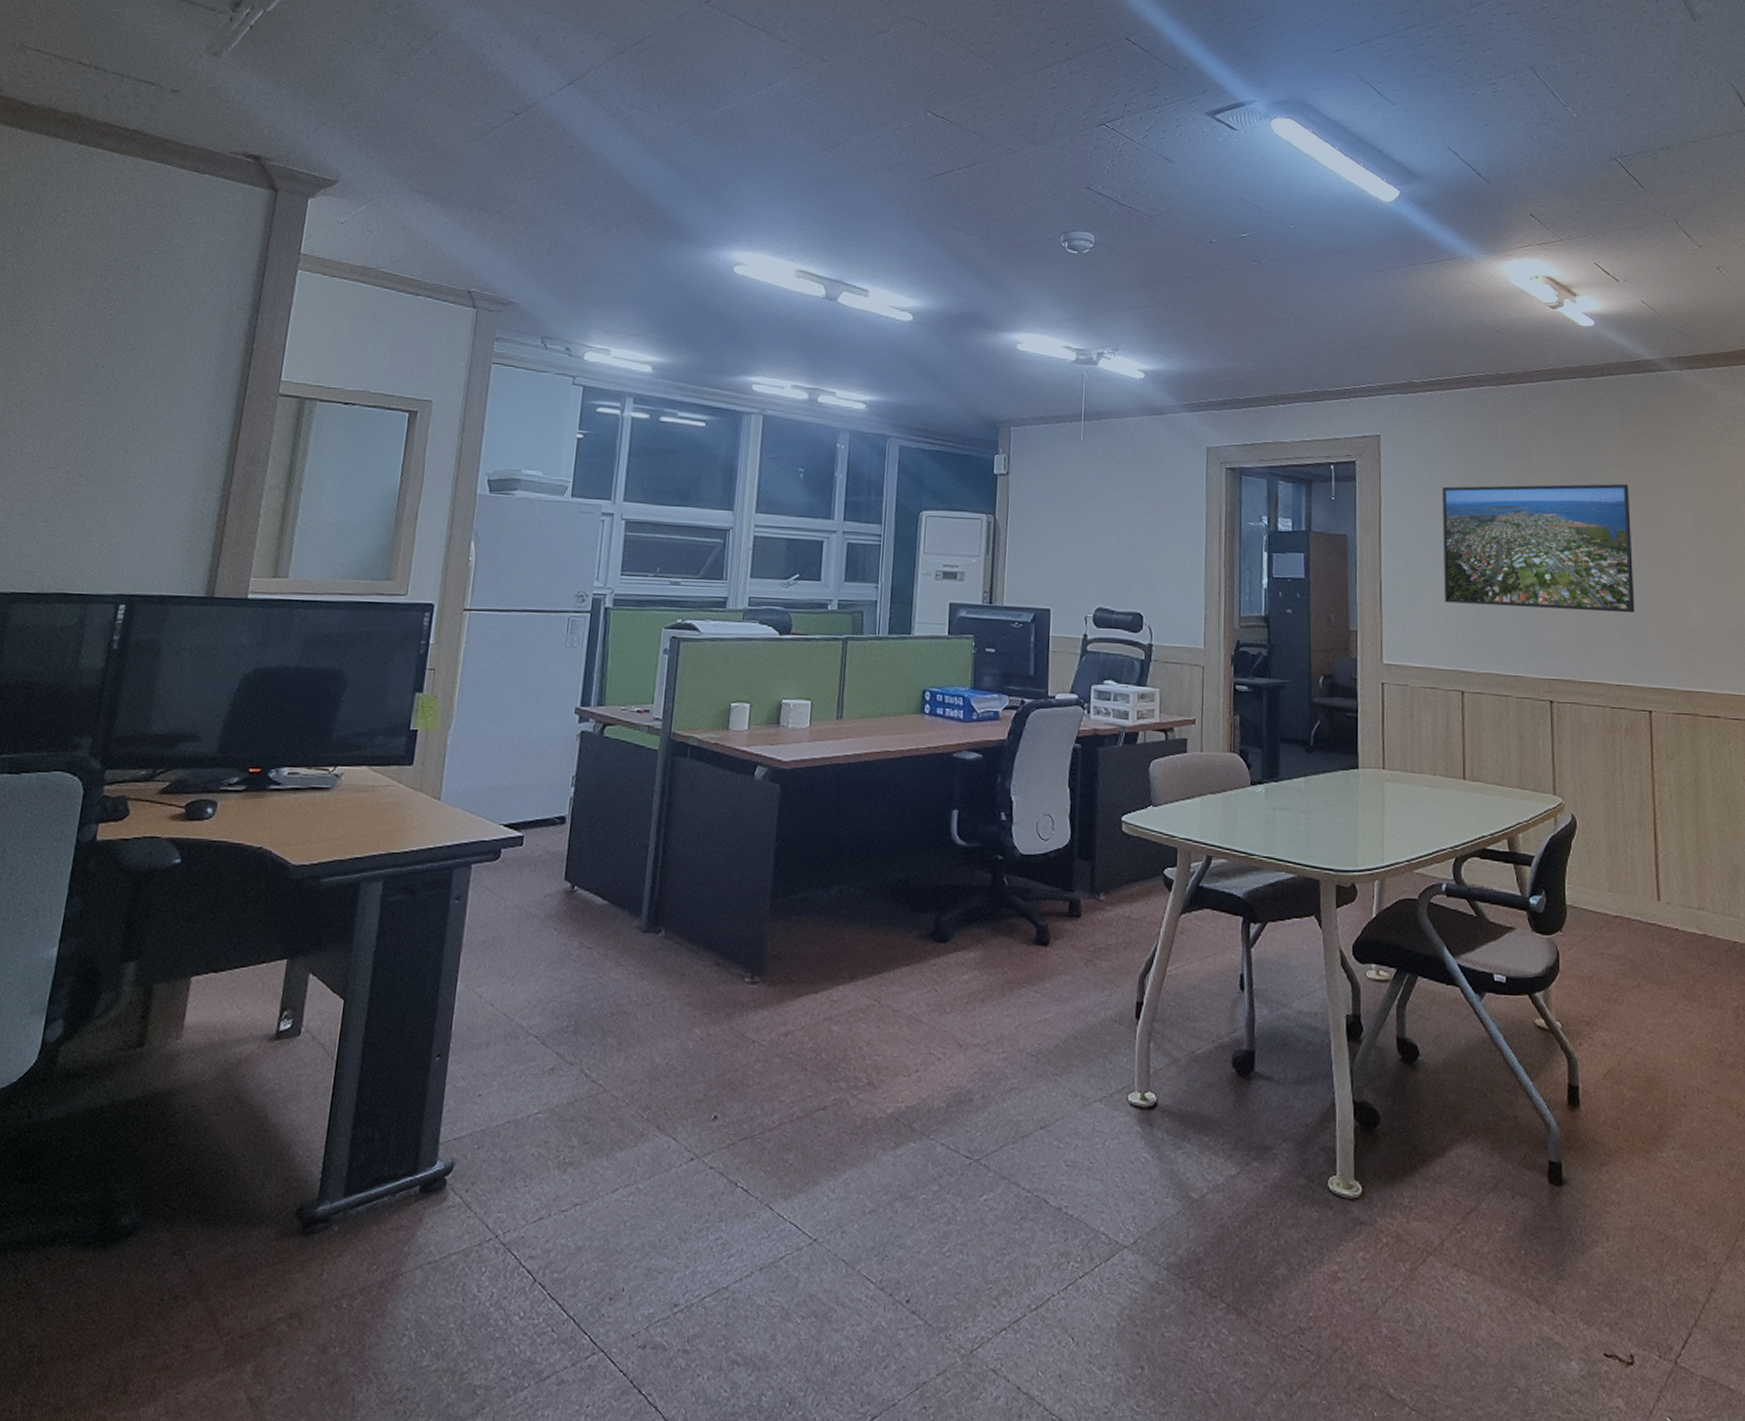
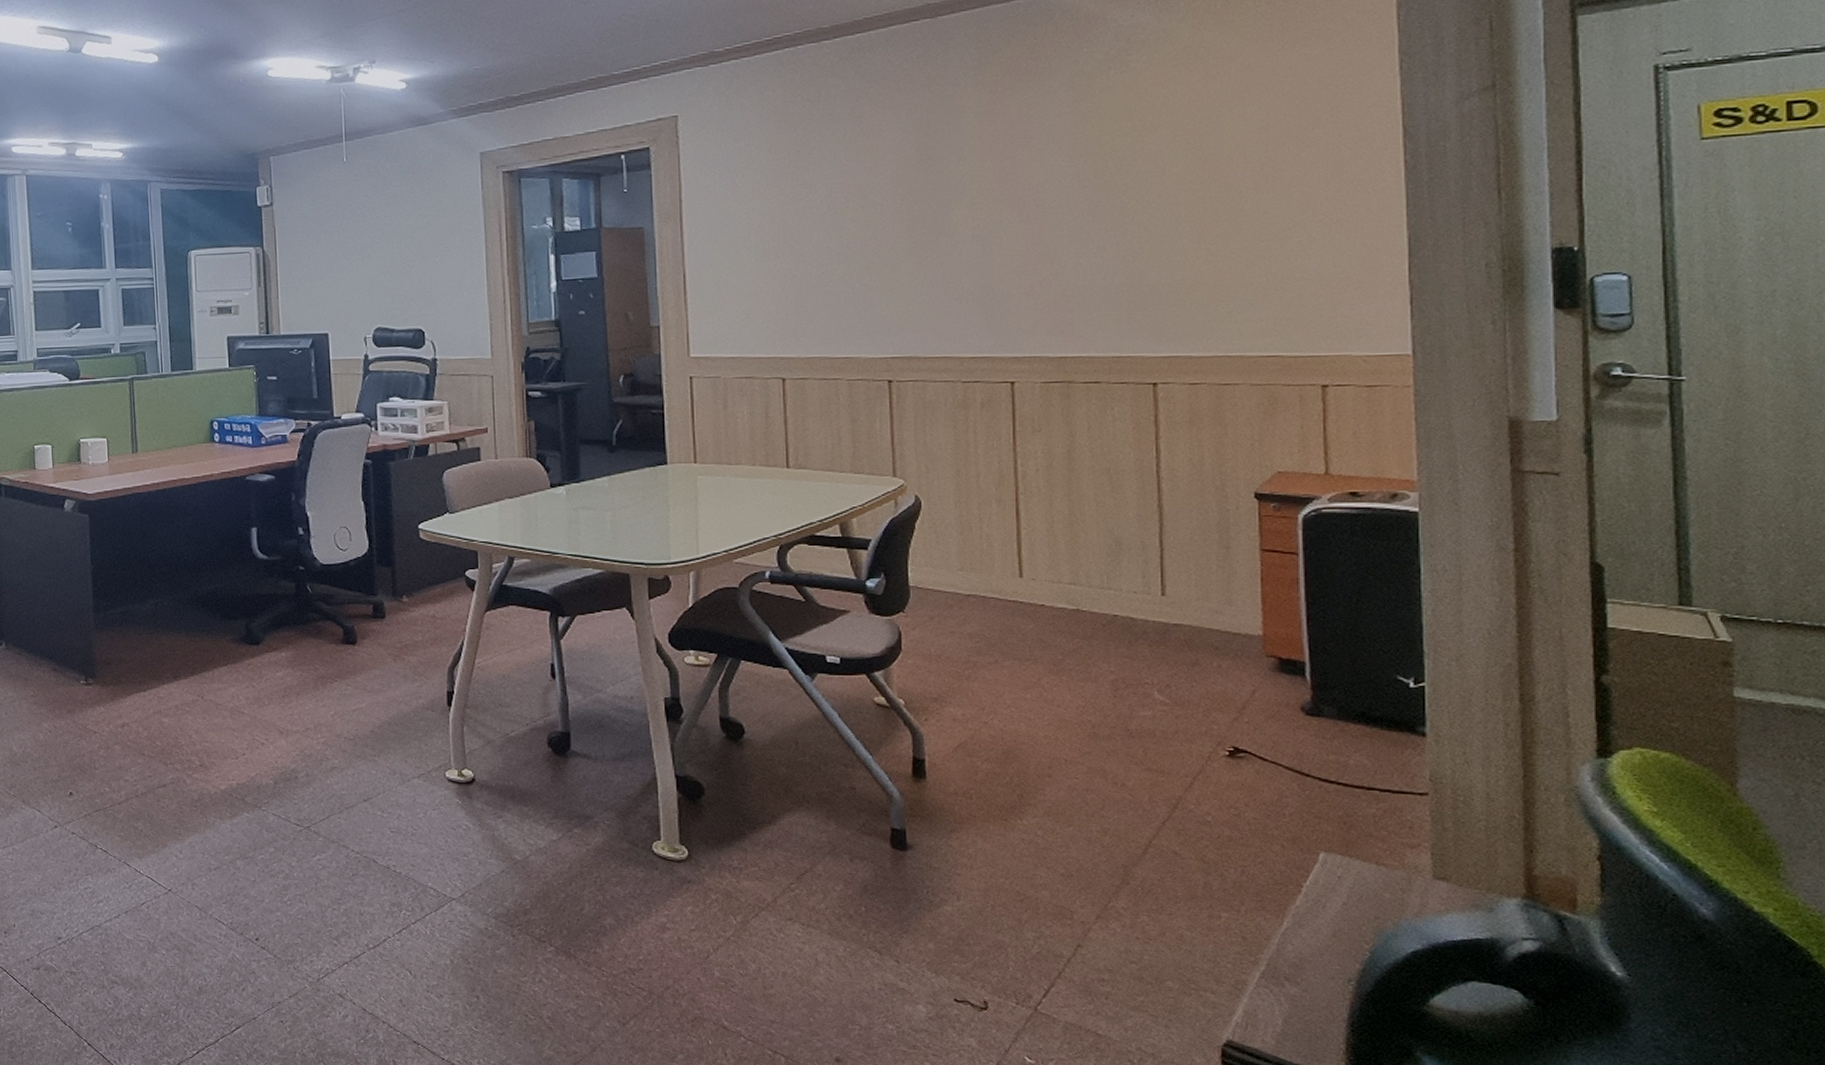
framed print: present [1442,483,1635,613] -> none [754,134,994,288]

